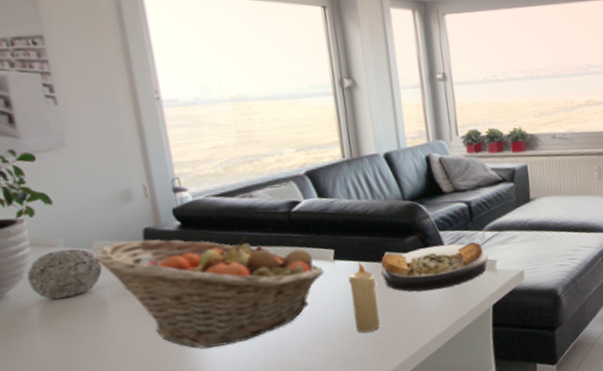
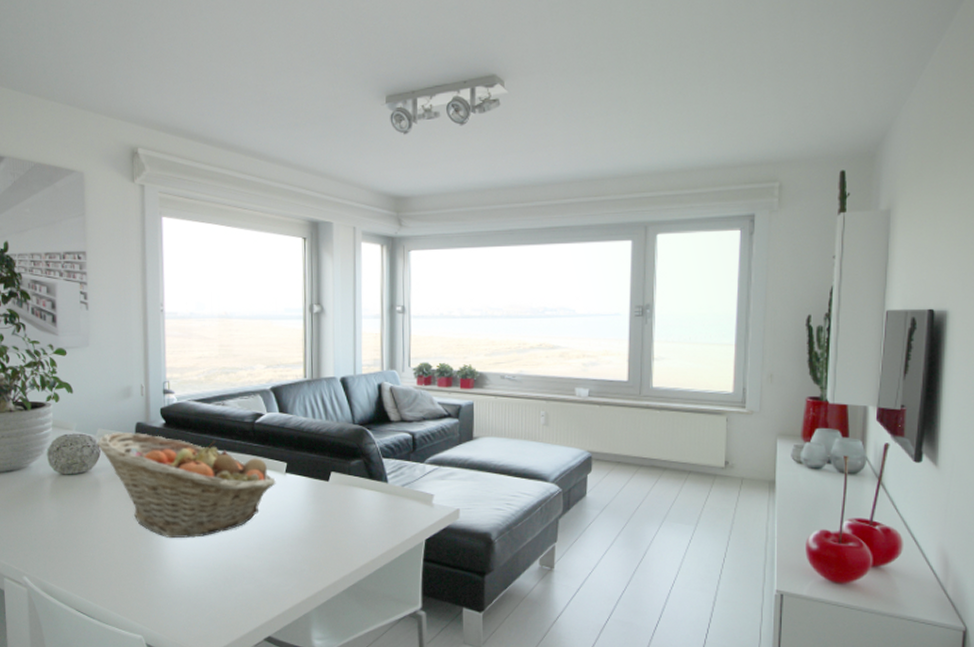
candle: present [348,262,380,333] -> none [296,478,320,547]
plate: present [380,241,488,292] -> none [325,473,426,516]

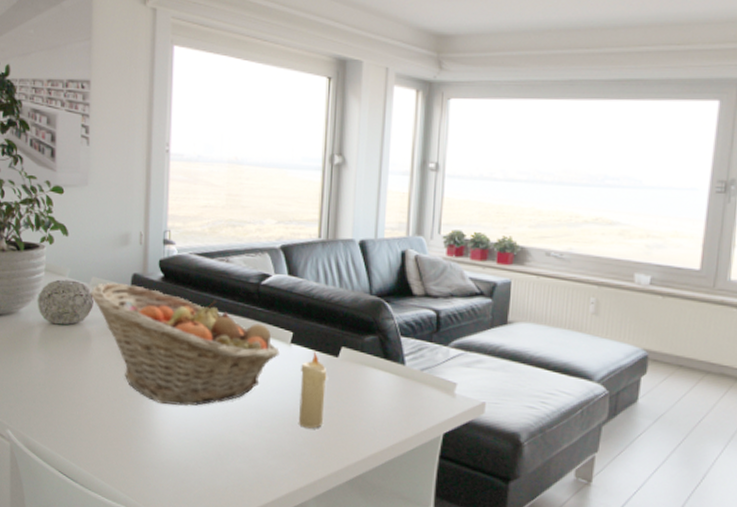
candle: none [296,478,320,547] -> present [299,351,327,429]

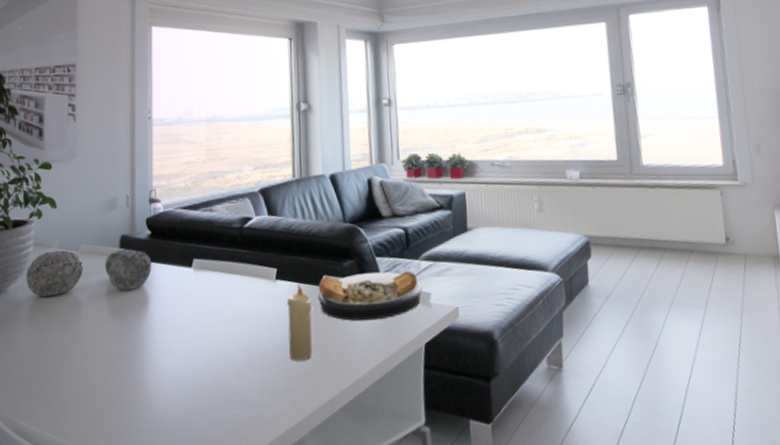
fruit basket: present [90,282,280,406] -> none [79,245,266,361]
plate: none [333,348,449,402] -> present [317,271,423,321]

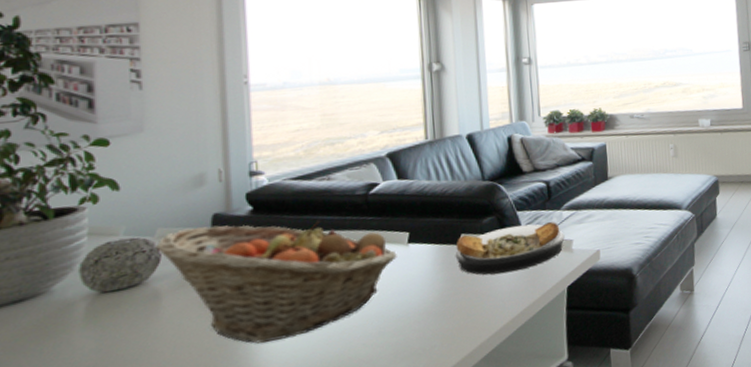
fruit basket: none [79,245,266,361] -> present [155,221,397,344]
candle: present [287,284,313,361] -> none [421,245,451,321]

